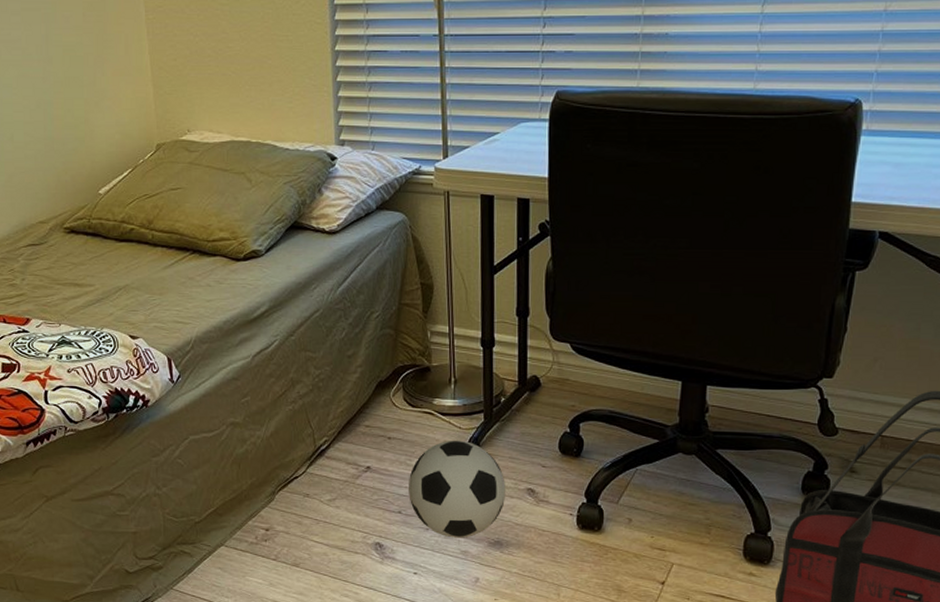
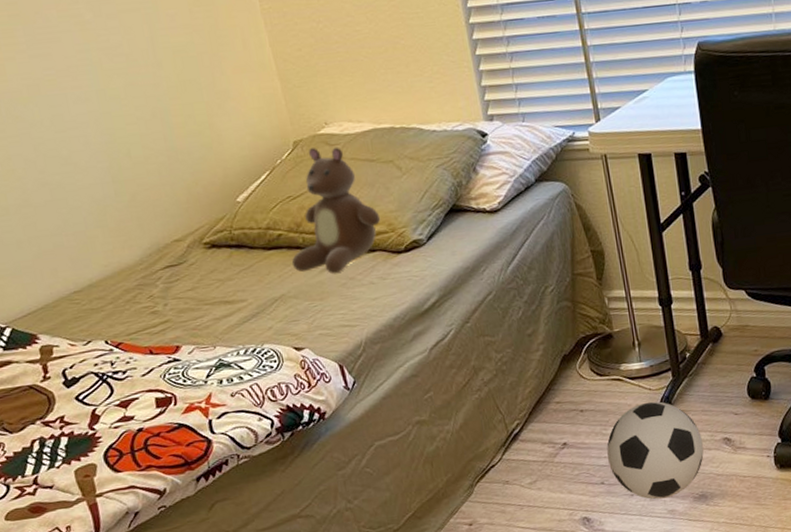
teddy bear: none [139,152,226,272] -> present [291,147,381,275]

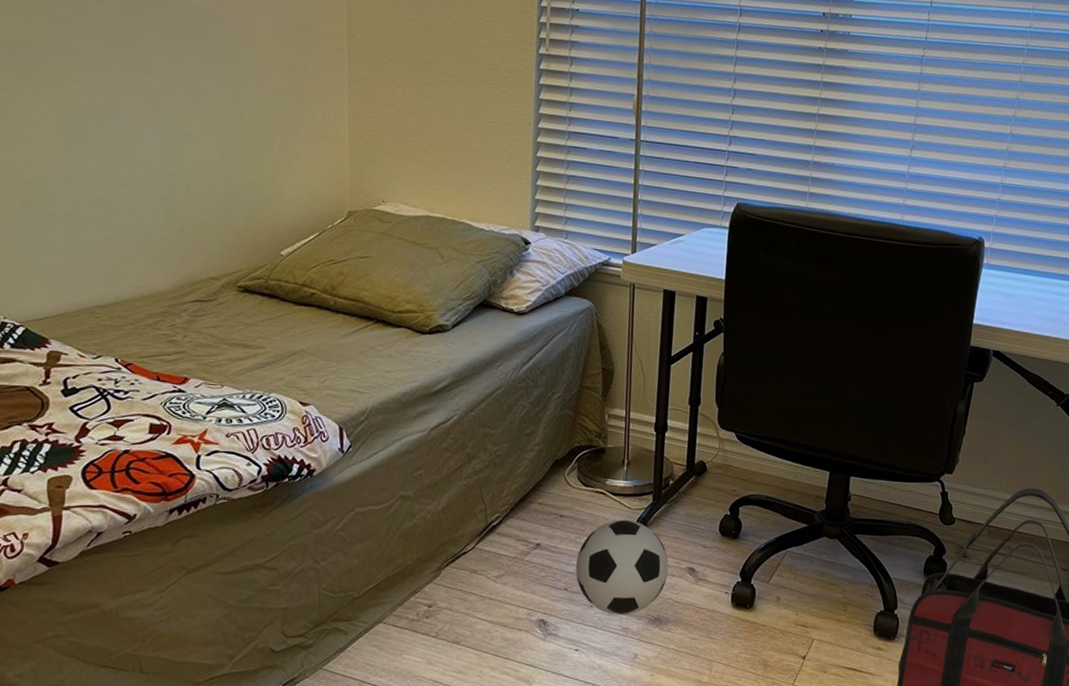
teddy bear: present [291,147,381,275] -> none [318,220,413,341]

